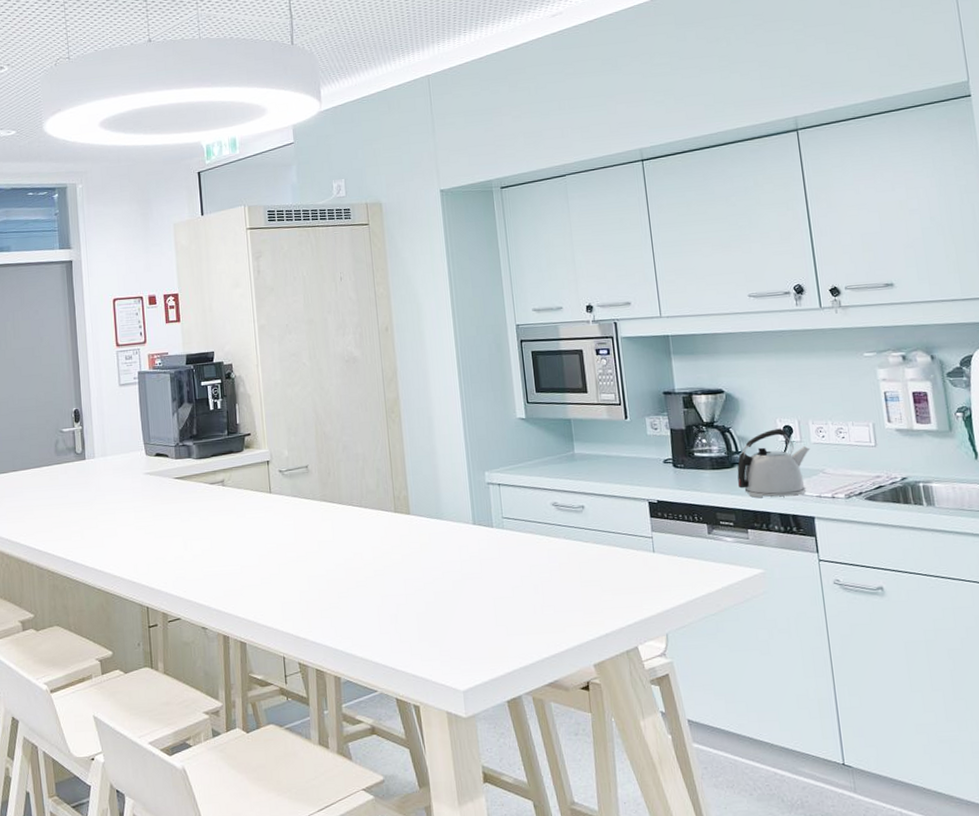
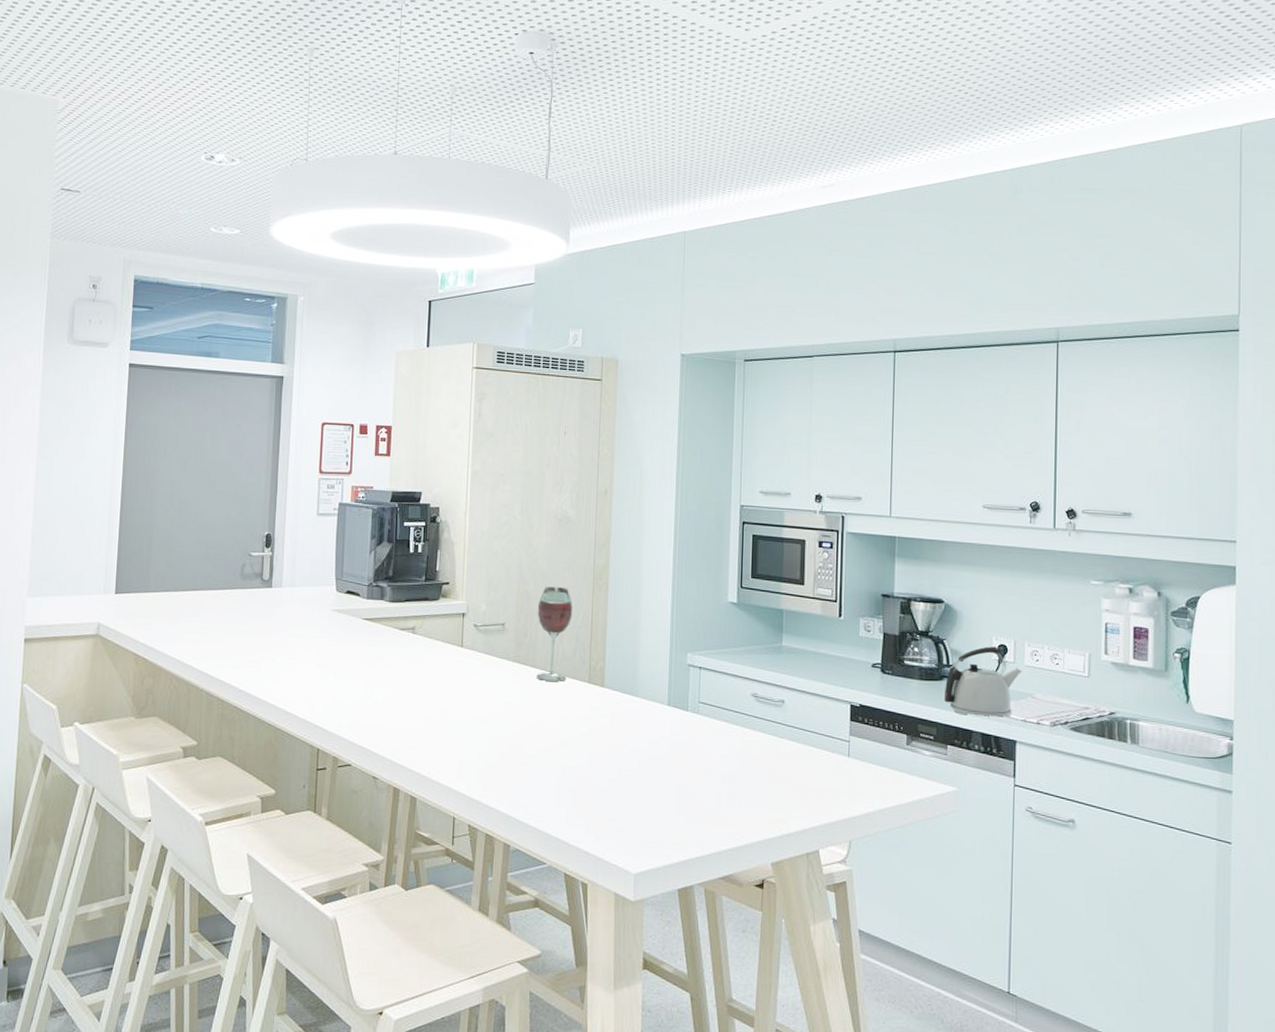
wineglass: none [337,424,372,516] -> present [537,587,573,681]

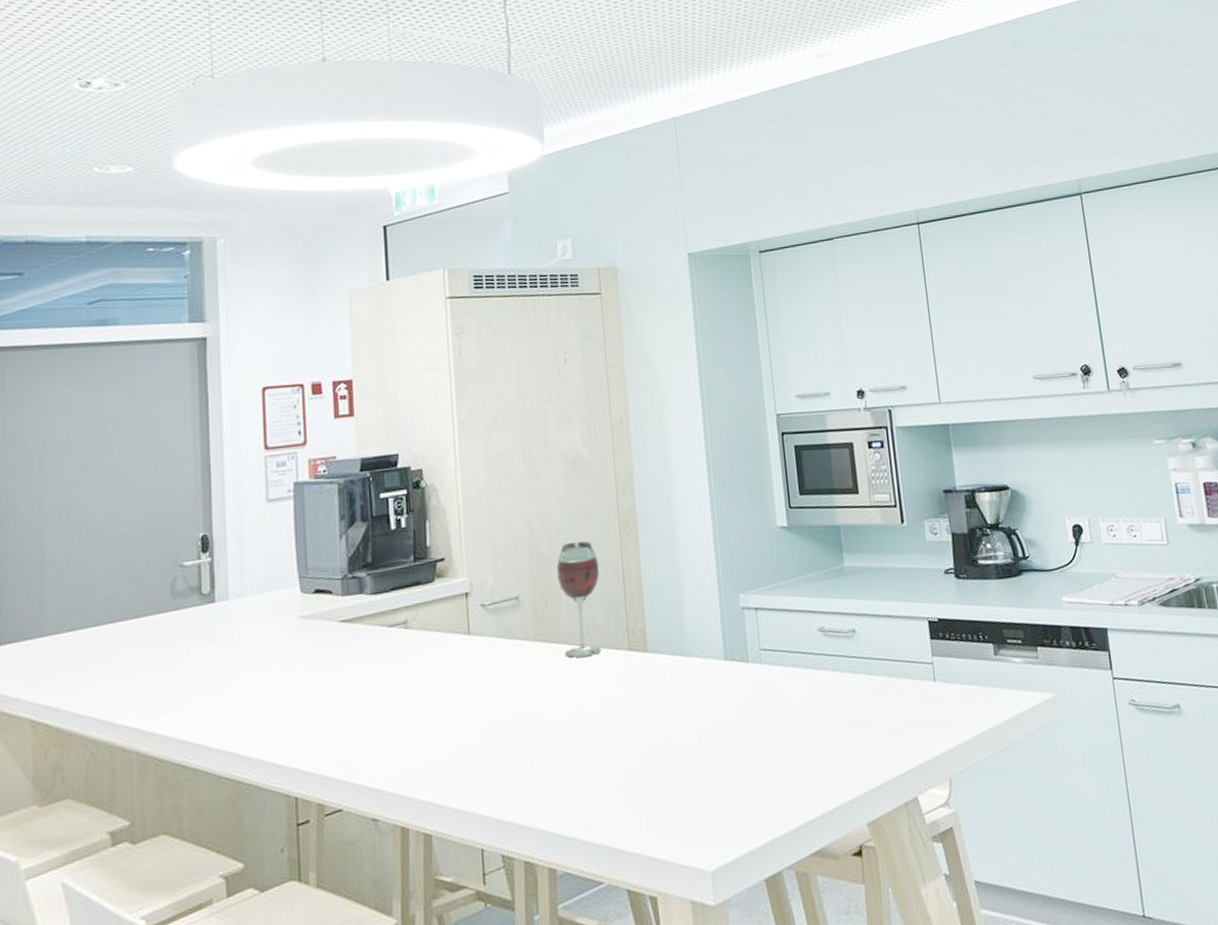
kettle: present [945,646,1023,718] -> none [1024,528,1102,610]

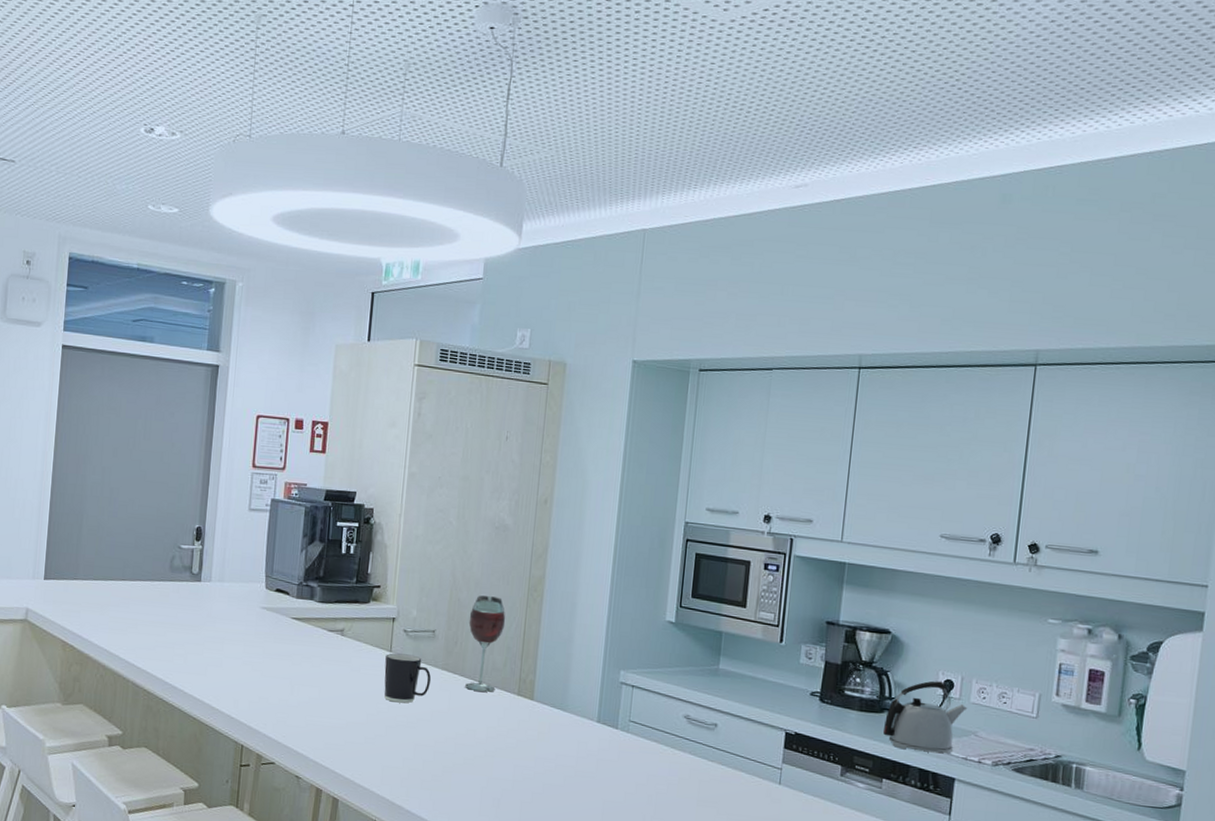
mug: none [464,632,524,695] -> present [384,653,432,704]
kettle: none [1024,528,1102,610] -> present [883,681,968,755]

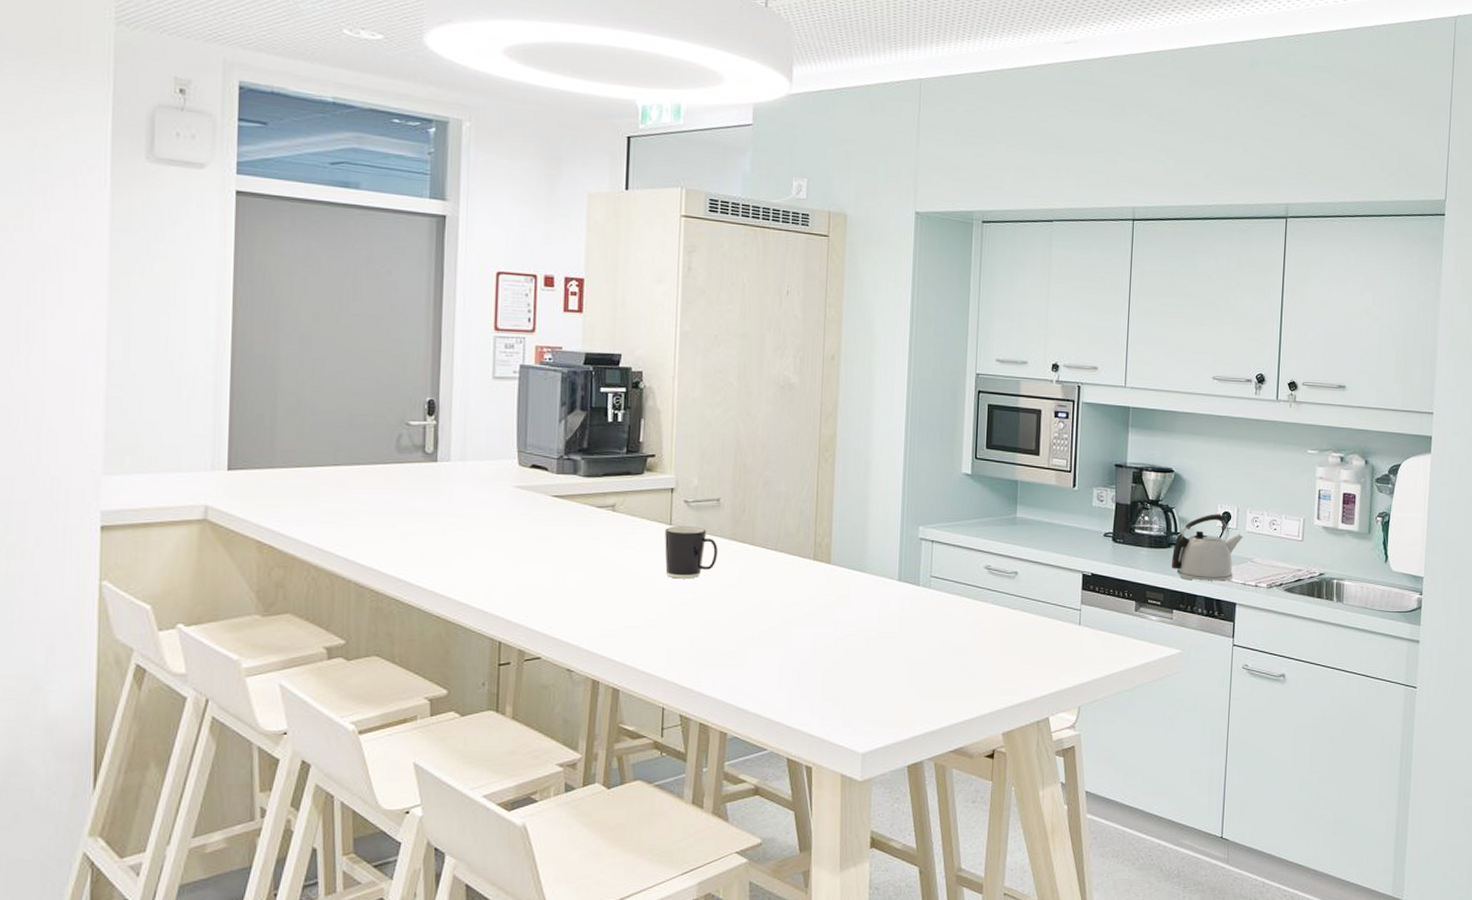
wineglass: present [465,595,506,692] -> none [756,459,797,559]

